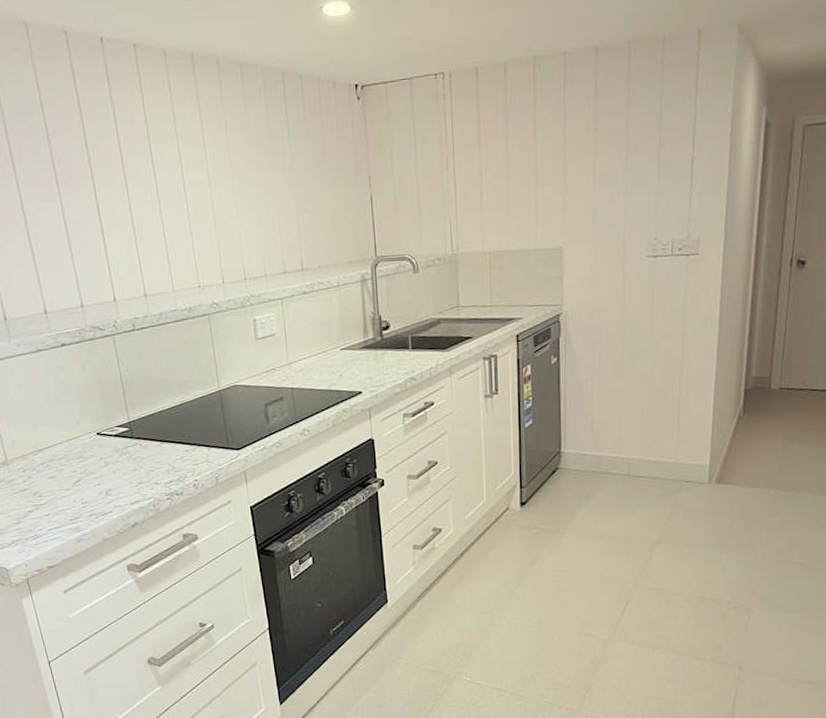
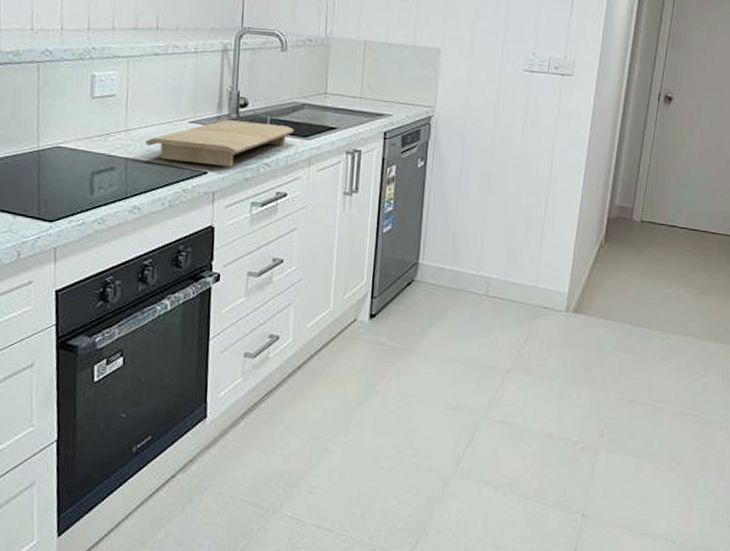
cutting board: none [305,341,434,385] -> present [145,119,295,167]

